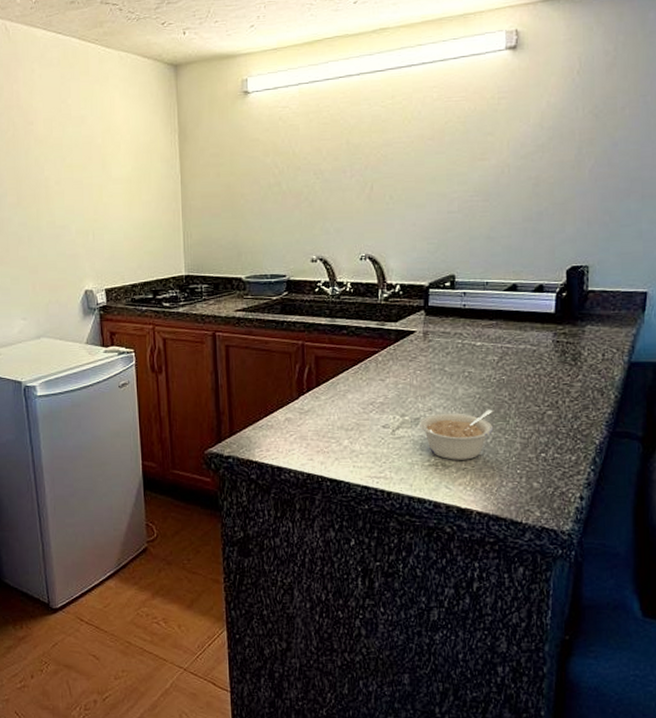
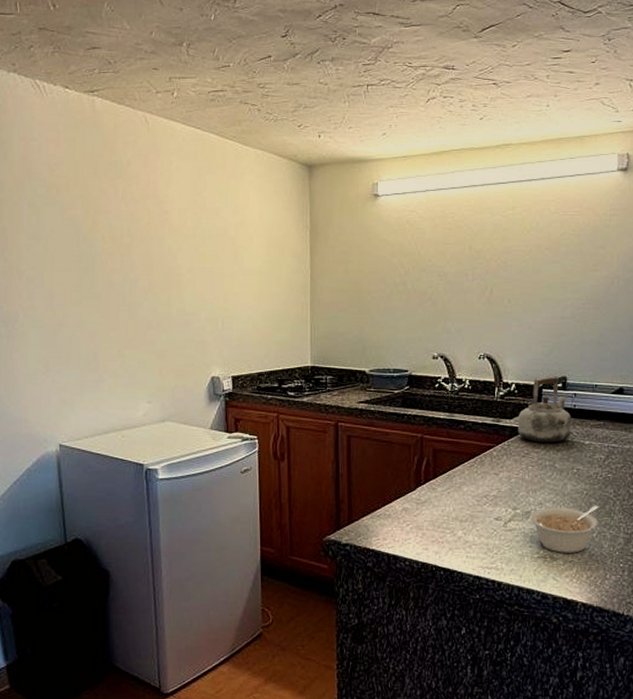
kettle: none [404,274,462,346] -> present [518,376,572,443]

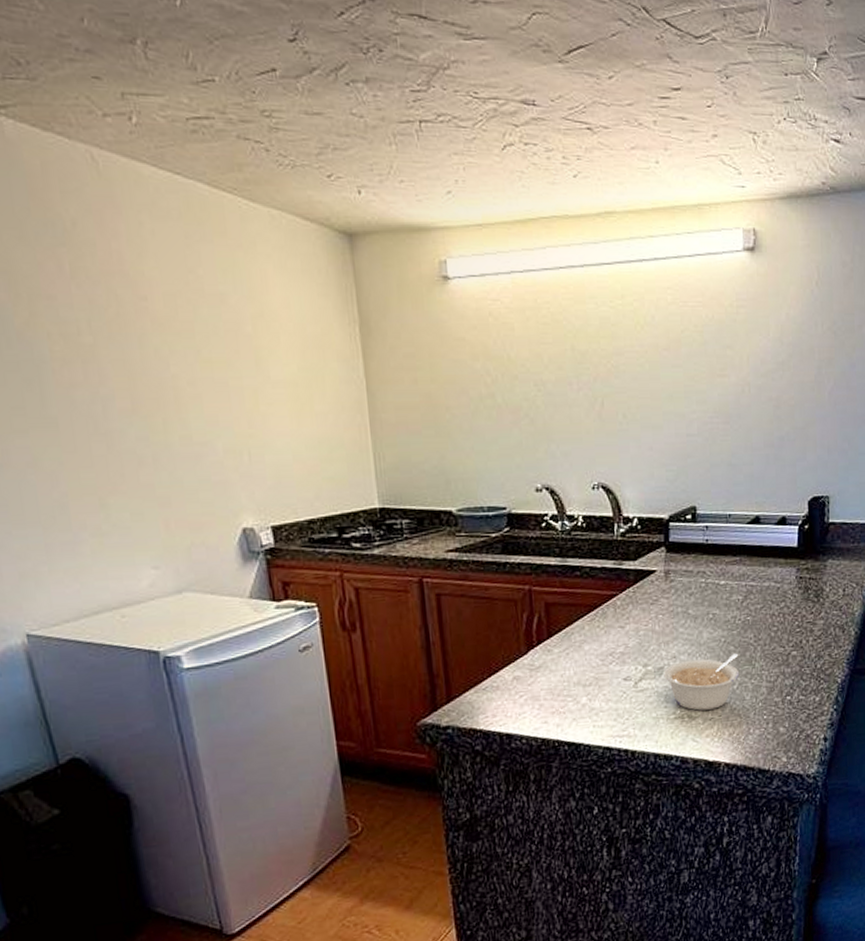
kettle: present [518,376,572,443] -> none [643,506,705,586]

